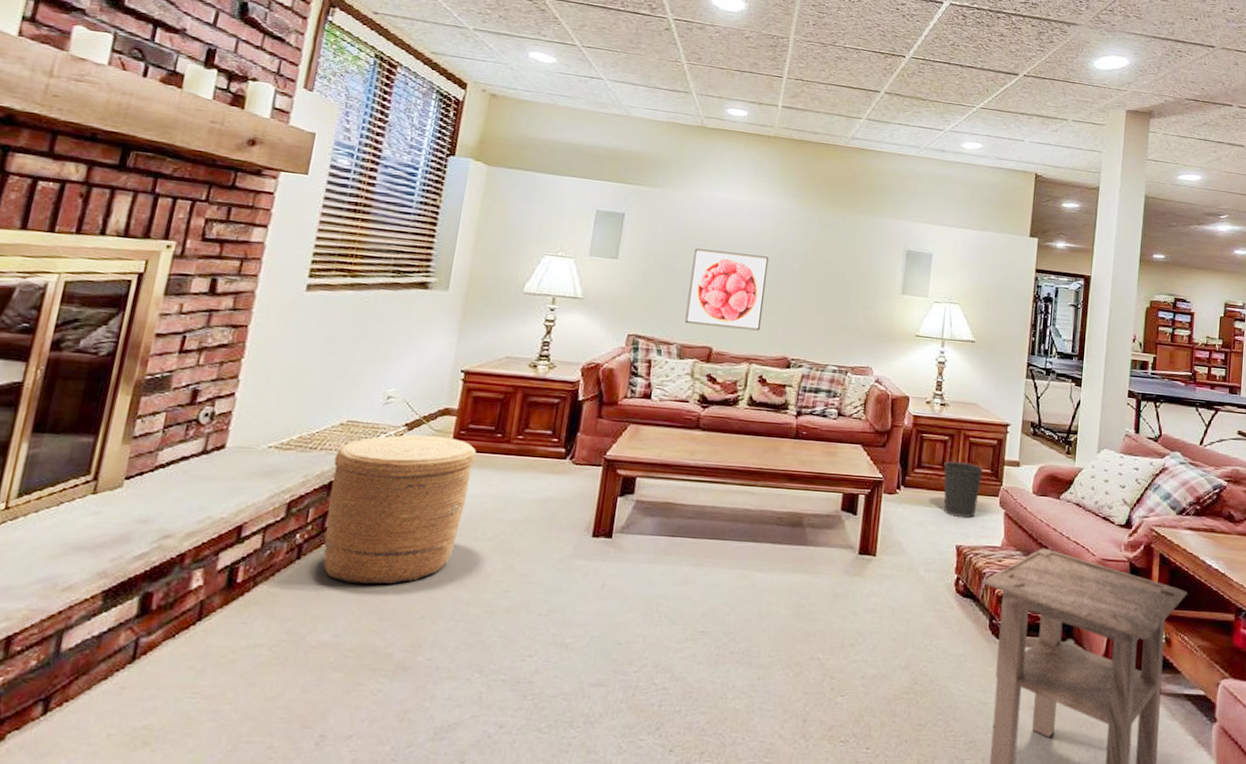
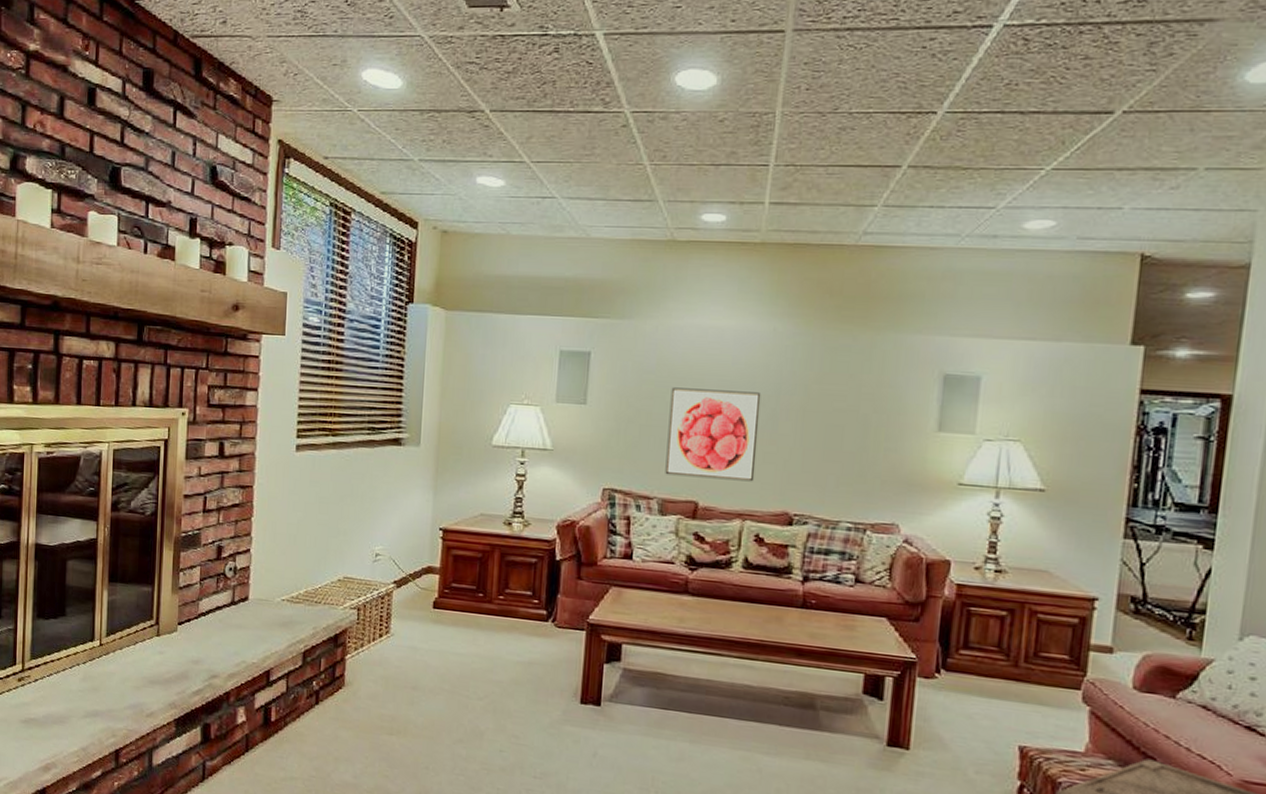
basket: present [323,434,476,584] -> none [335,592,461,734]
wastebasket: present [943,461,984,519] -> none [1000,642,1059,714]

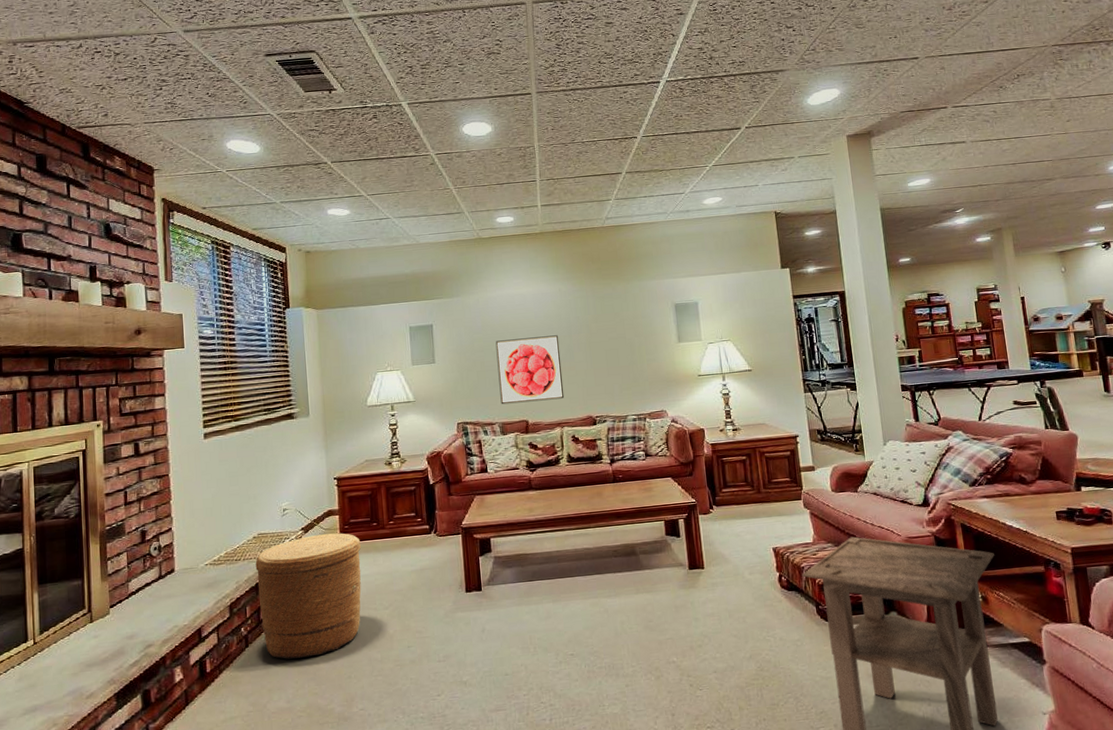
basket: none [335,592,461,734] -> present [255,533,361,659]

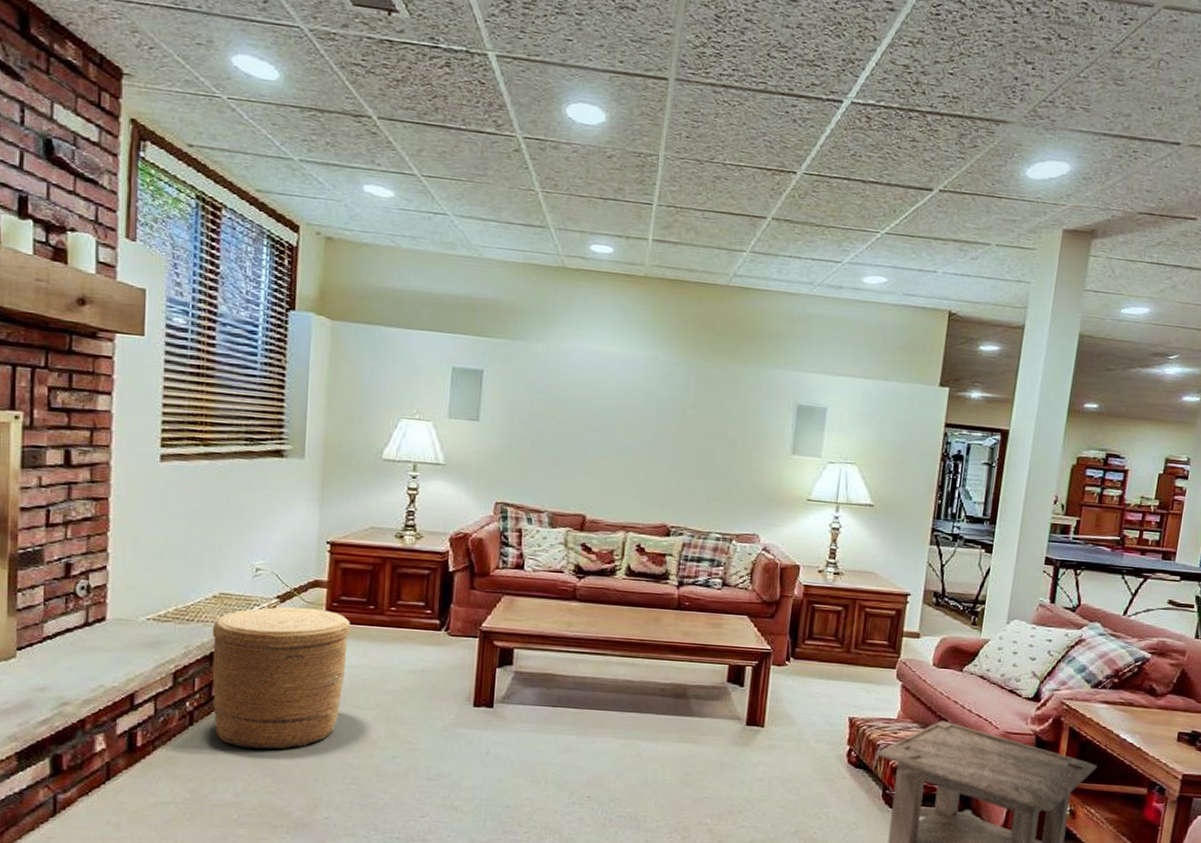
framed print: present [495,335,565,405] -> none [555,407,644,497]

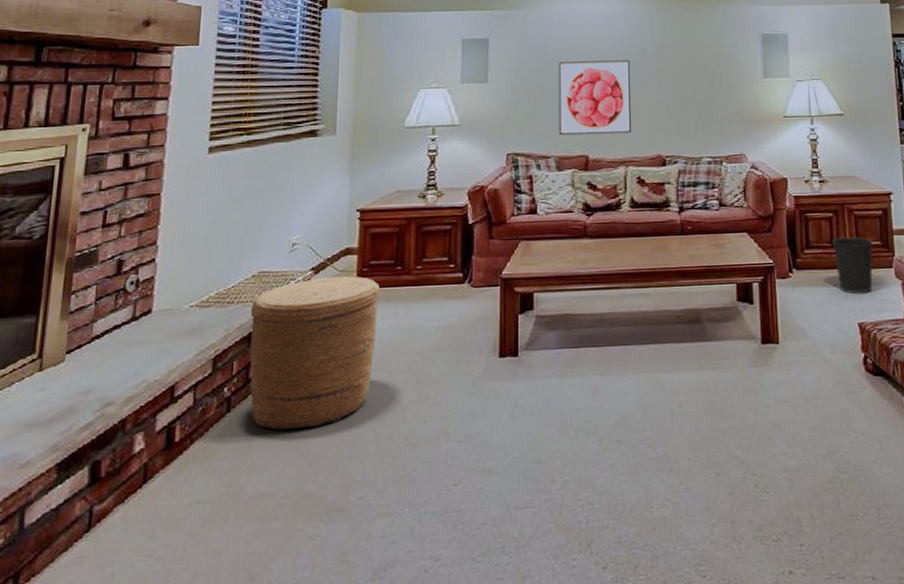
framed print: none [555,407,644,497] -> present [558,60,632,136]
wastebasket: none [836,633,880,691] -> present [832,237,874,294]

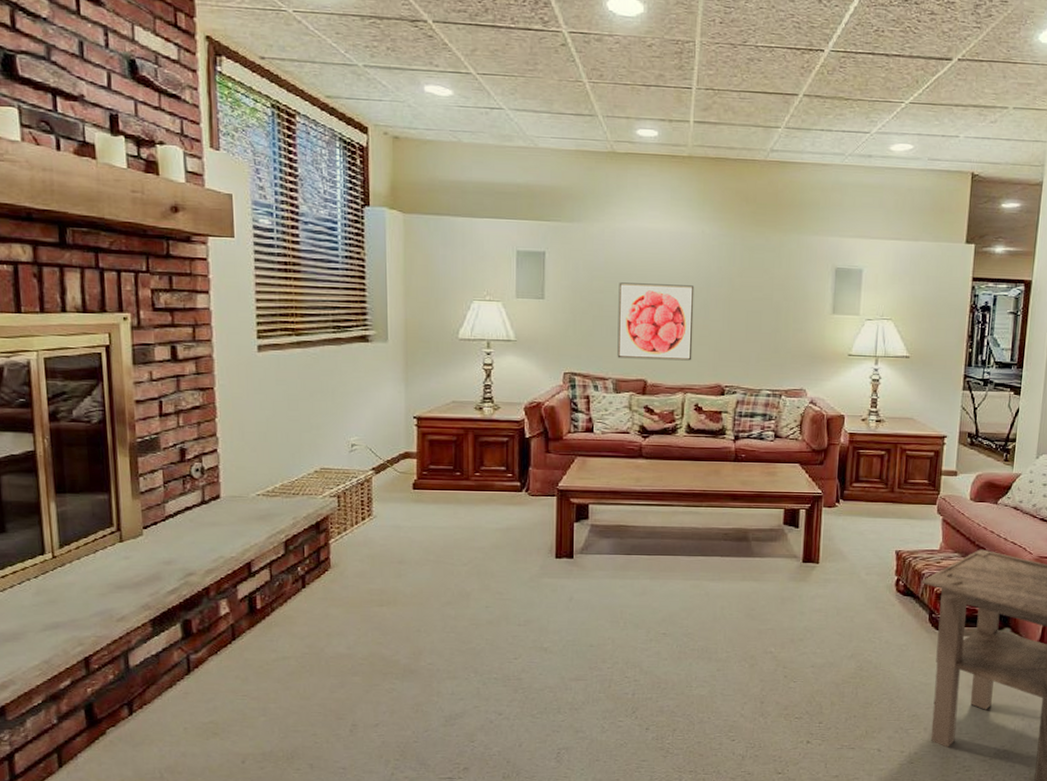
basket: present [249,276,380,430] -> none [316,477,440,605]
wastebasket: present [832,237,874,294] -> none [881,475,921,526]

